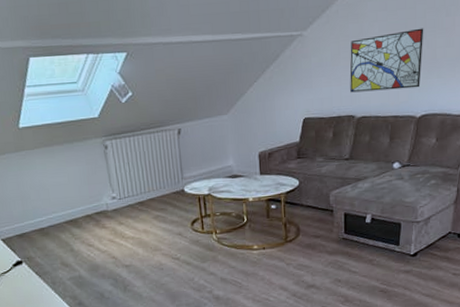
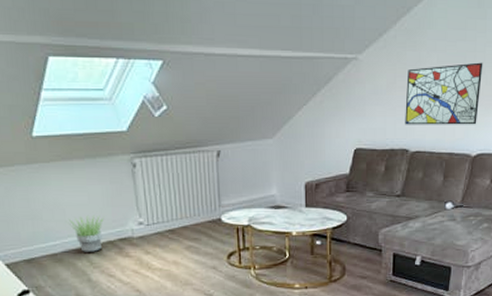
potted plant: none [52,192,82,226] -> present [68,215,104,252]

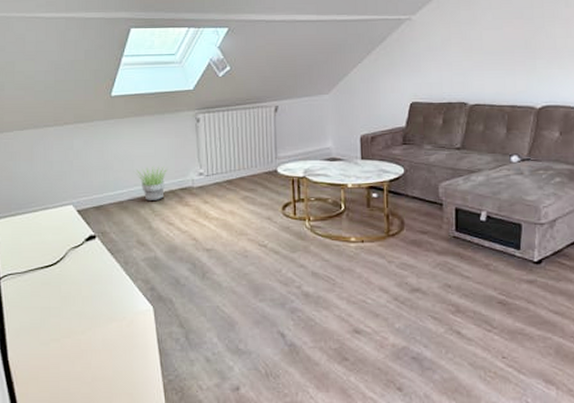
wall art: present [405,62,483,125] -> none [461,17,542,79]

